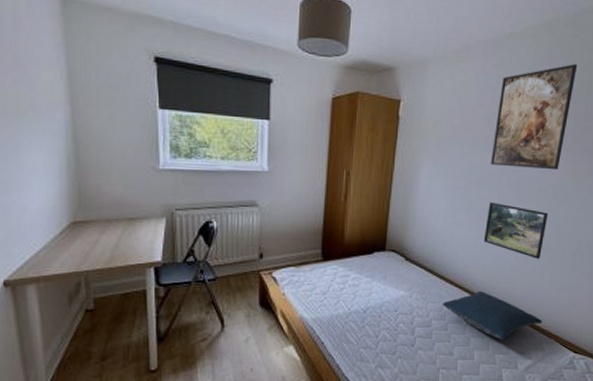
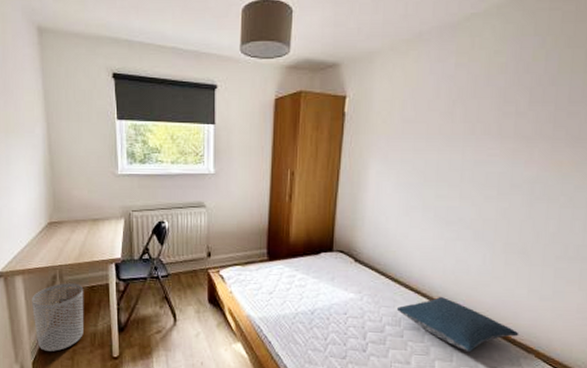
waste bin: none [49,291,116,370] -> present [32,283,84,352]
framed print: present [483,202,549,260] -> none [443,200,524,264]
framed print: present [490,64,578,170] -> none [449,41,558,163]

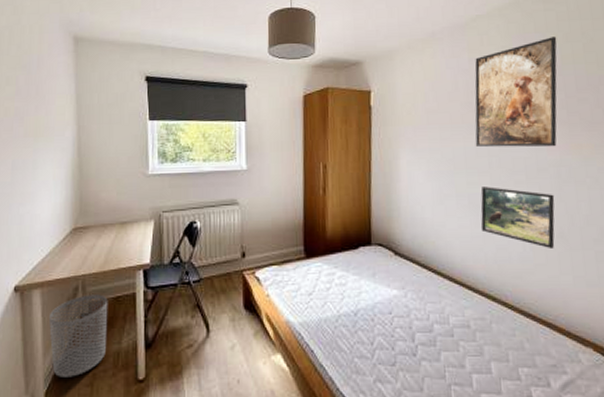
pillow: present [396,297,519,353] -> none [442,289,573,350]
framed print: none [443,200,524,264] -> present [480,187,555,250]
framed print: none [449,41,558,163] -> present [474,37,557,148]

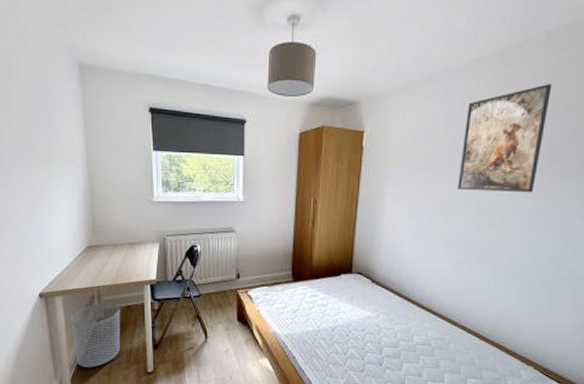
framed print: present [480,187,555,250] -> none [451,227,523,285]

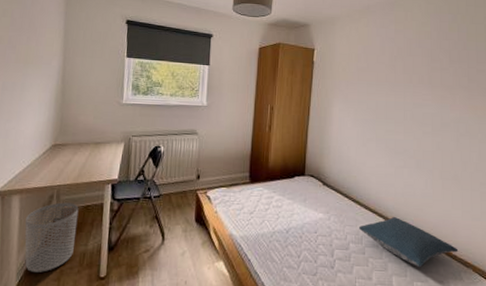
pillow: none [409,315,520,365] -> present [358,217,459,268]
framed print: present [457,84,552,193] -> none [394,18,465,107]

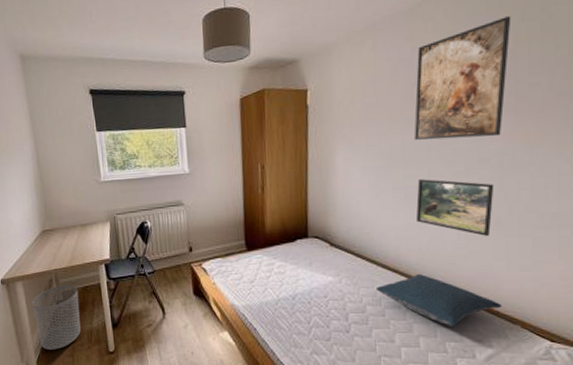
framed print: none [393,134,453,189] -> present [415,179,494,237]
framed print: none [394,18,465,107] -> present [414,16,511,140]

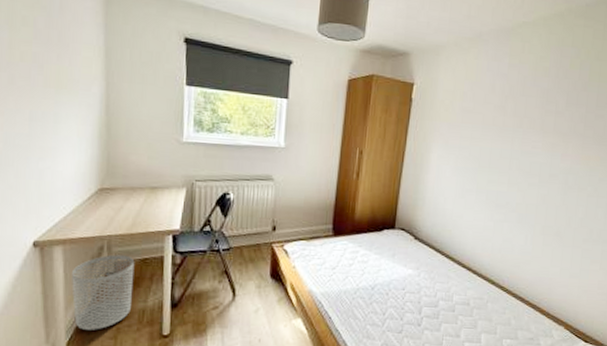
pillow: present [375,274,503,327] -> none [449,274,552,326]
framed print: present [414,16,511,140] -> none [500,53,590,156]
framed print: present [415,179,494,237] -> none [492,185,559,245]

